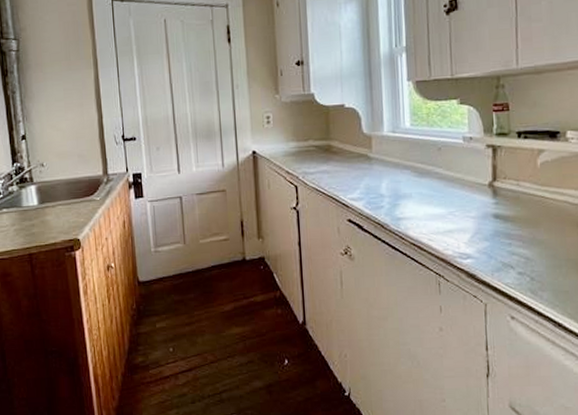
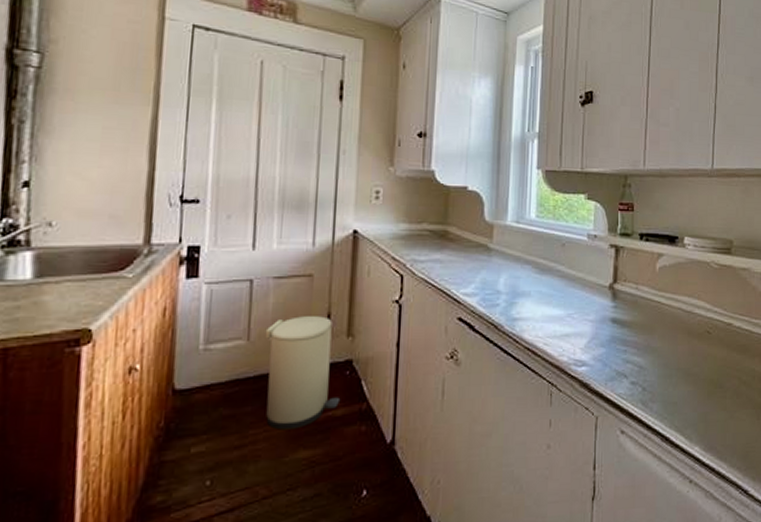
pedal bin: none [196,223,259,312] -> present [265,316,341,430]

